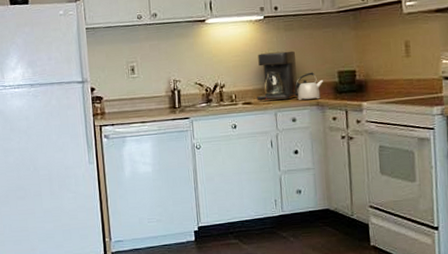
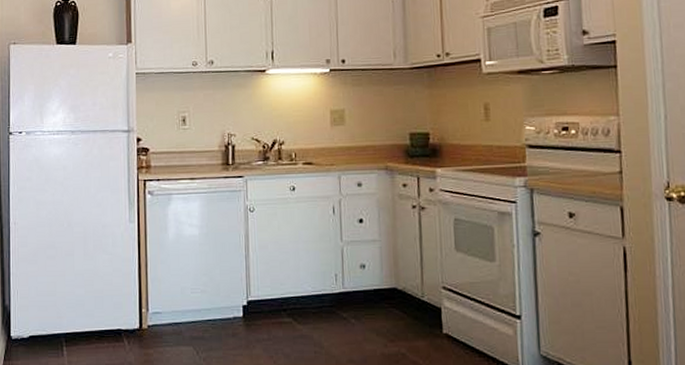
coffee maker: present [257,50,298,101] -> none [319,108,365,162]
kettle: present [294,72,324,100] -> none [361,132,394,163]

